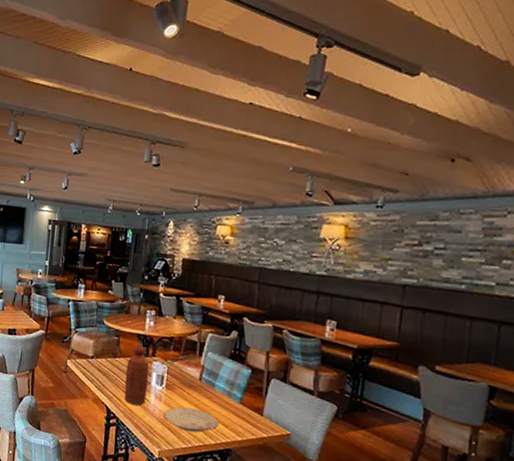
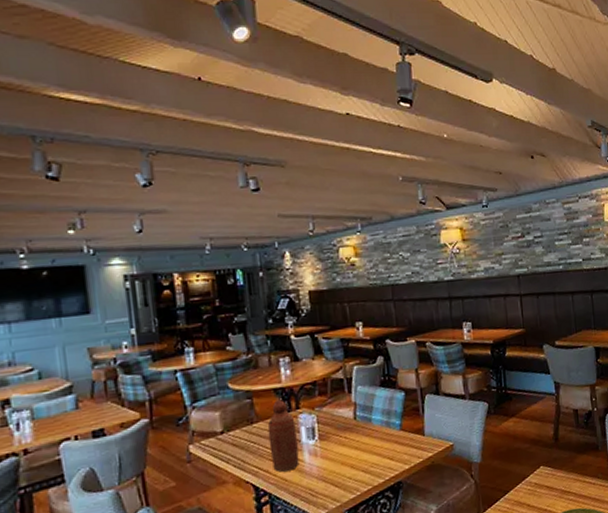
plate: present [164,407,219,433] -> none [323,451,384,480]

